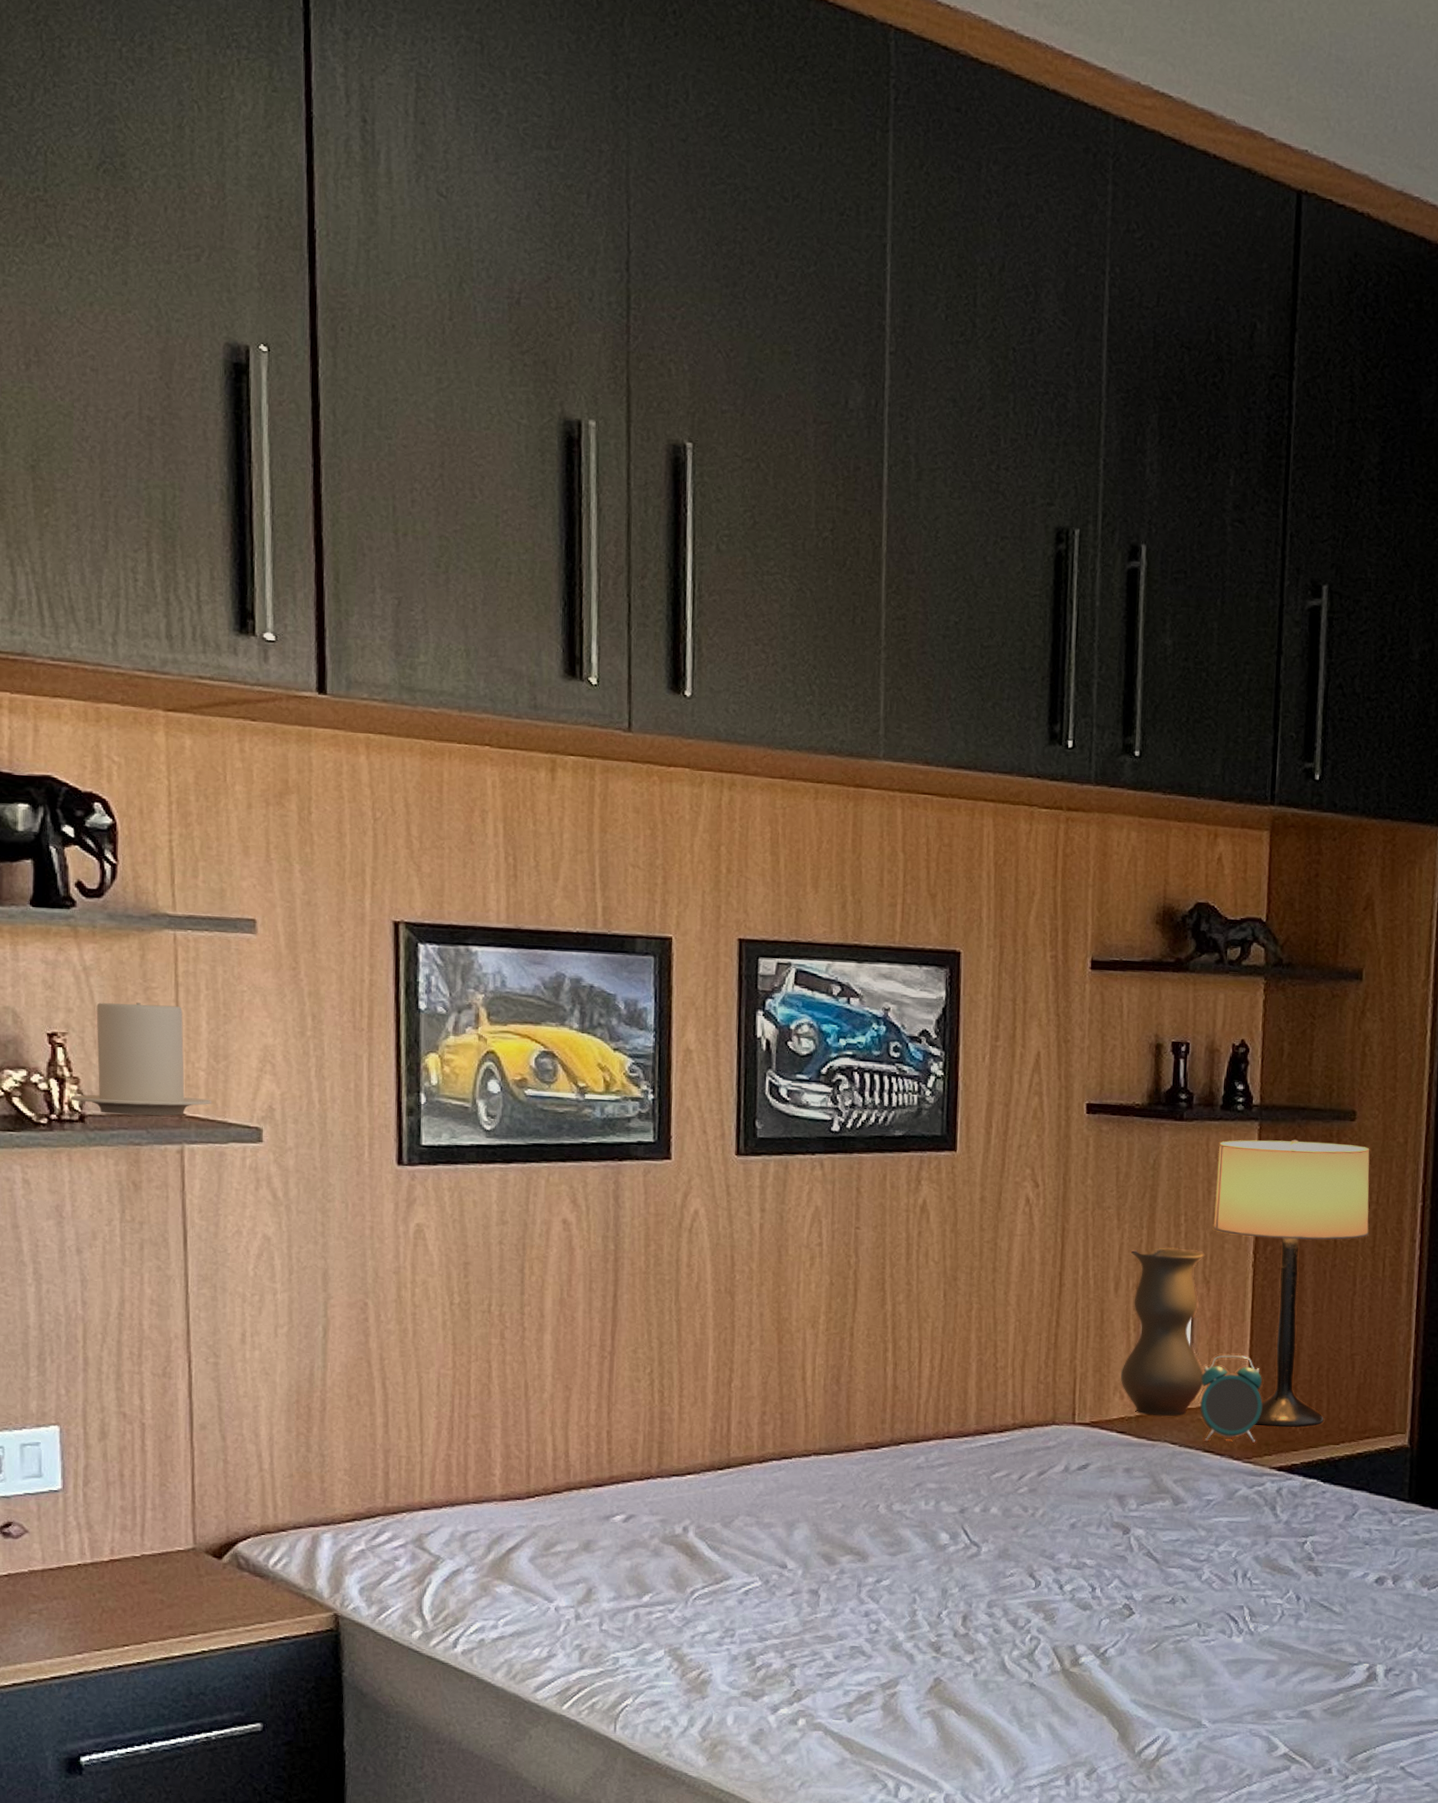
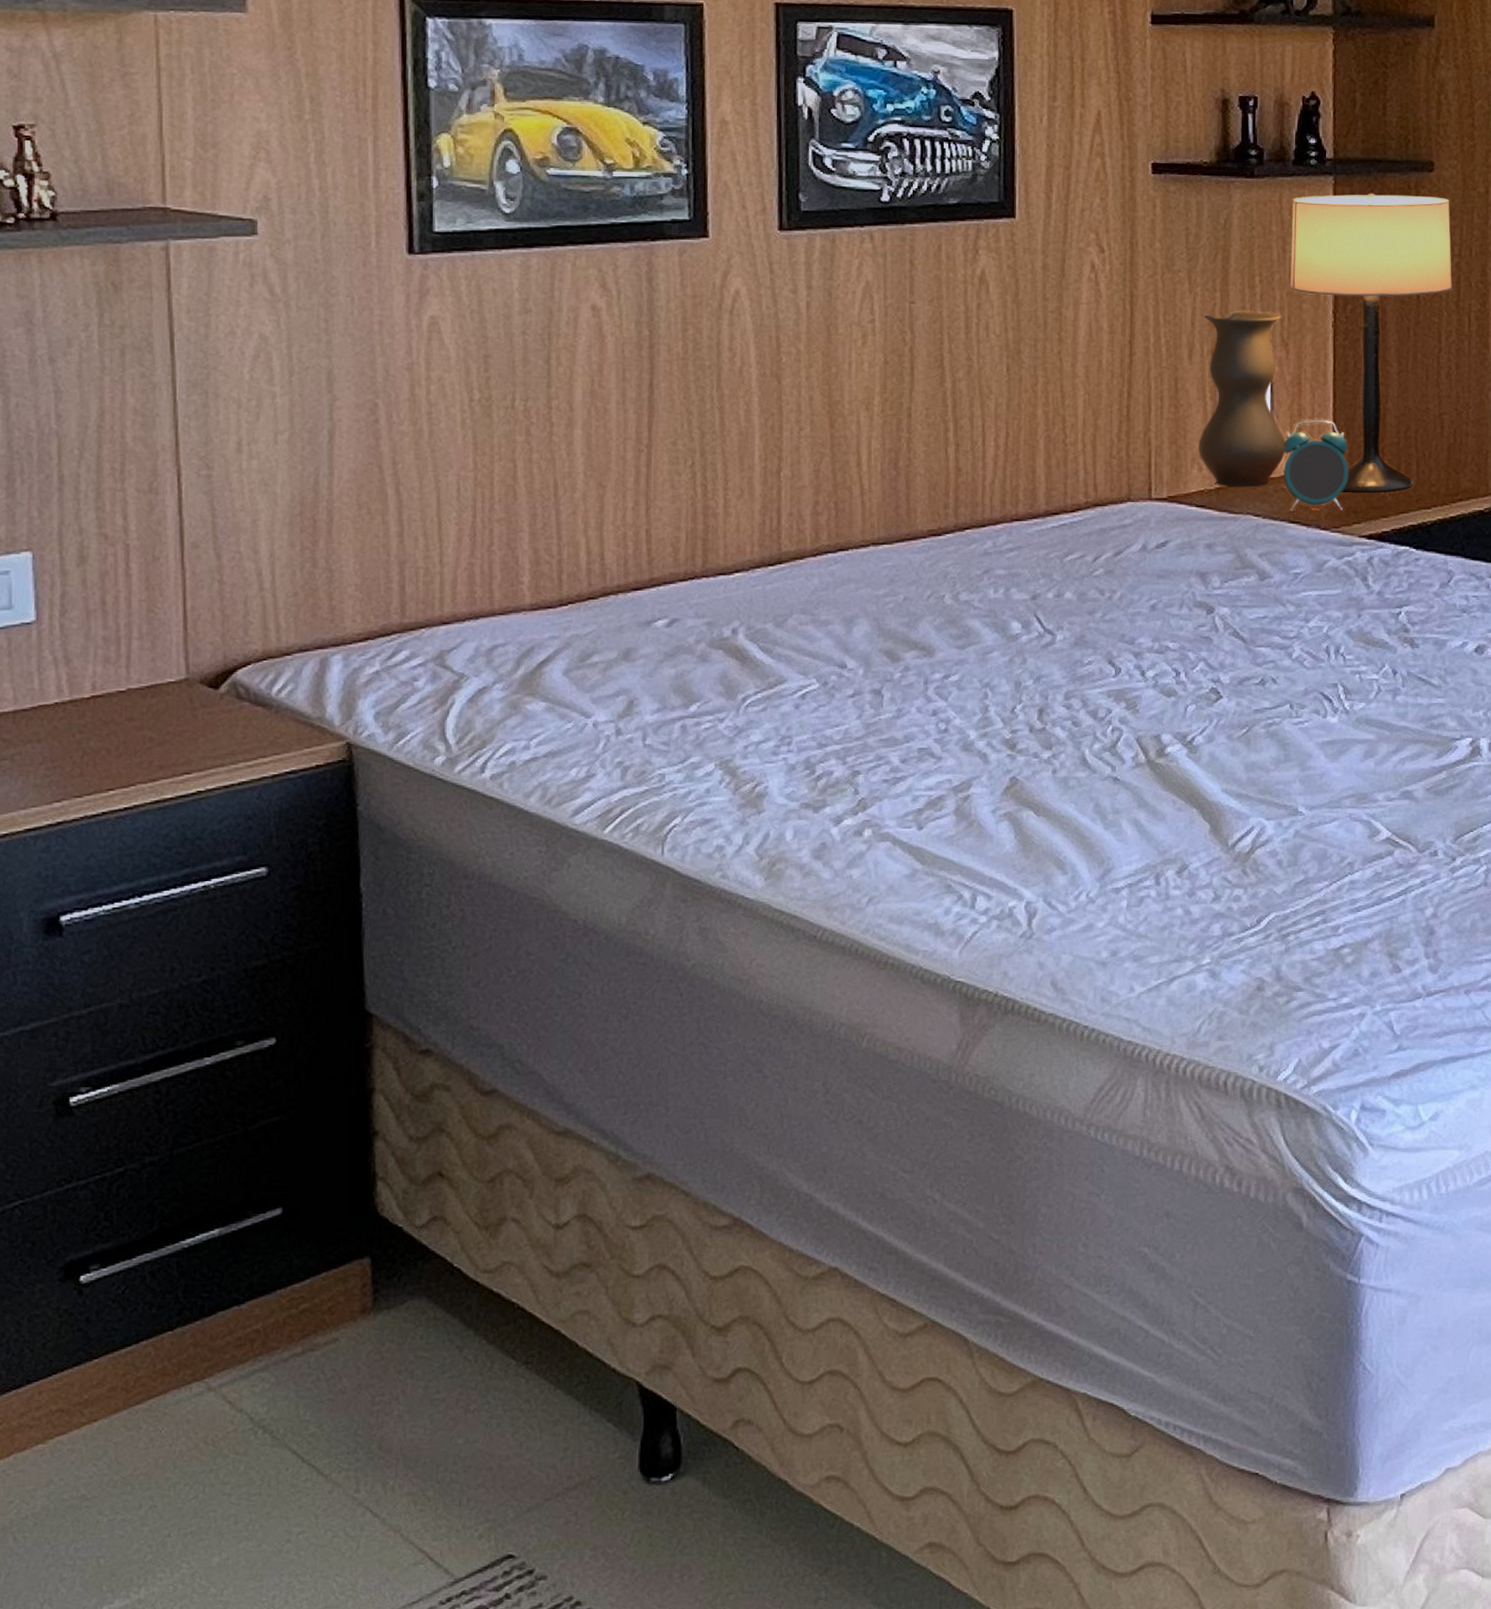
candle: present [71,1002,212,1116] -> none [41,90,200,211]

